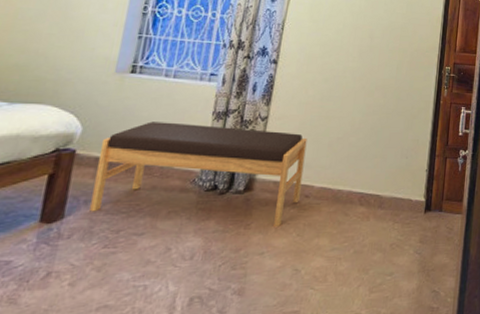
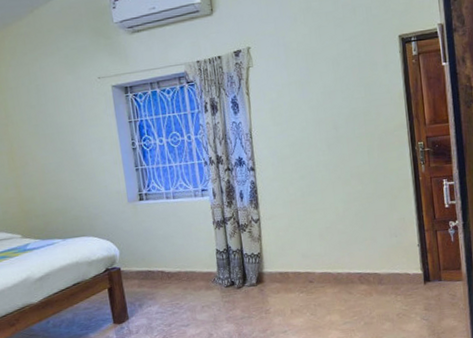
bench: present [89,121,307,228] -> none [136,229,306,313]

